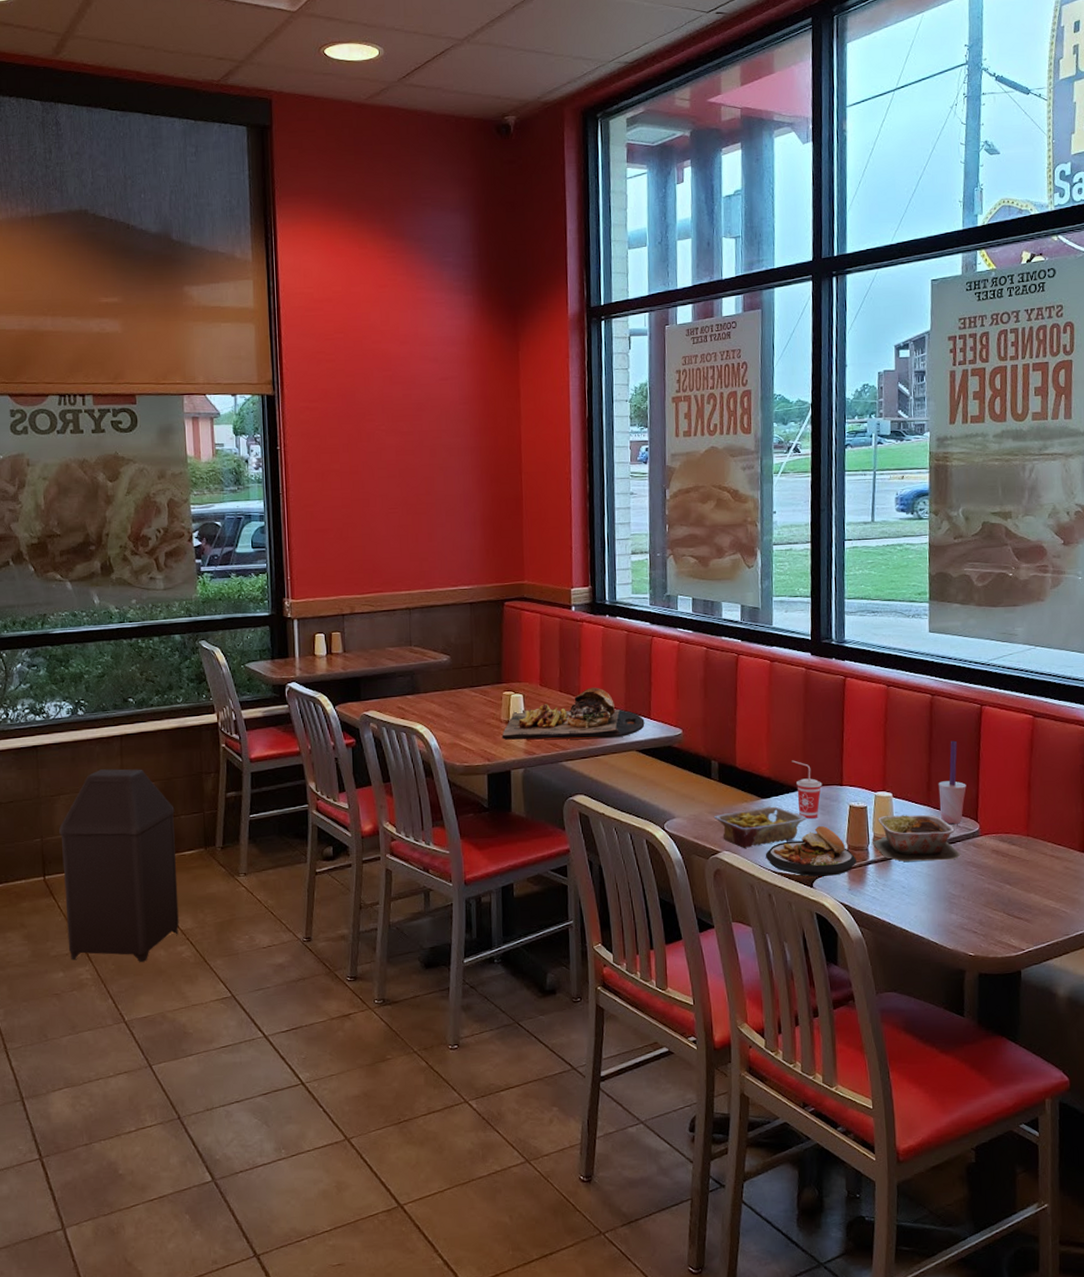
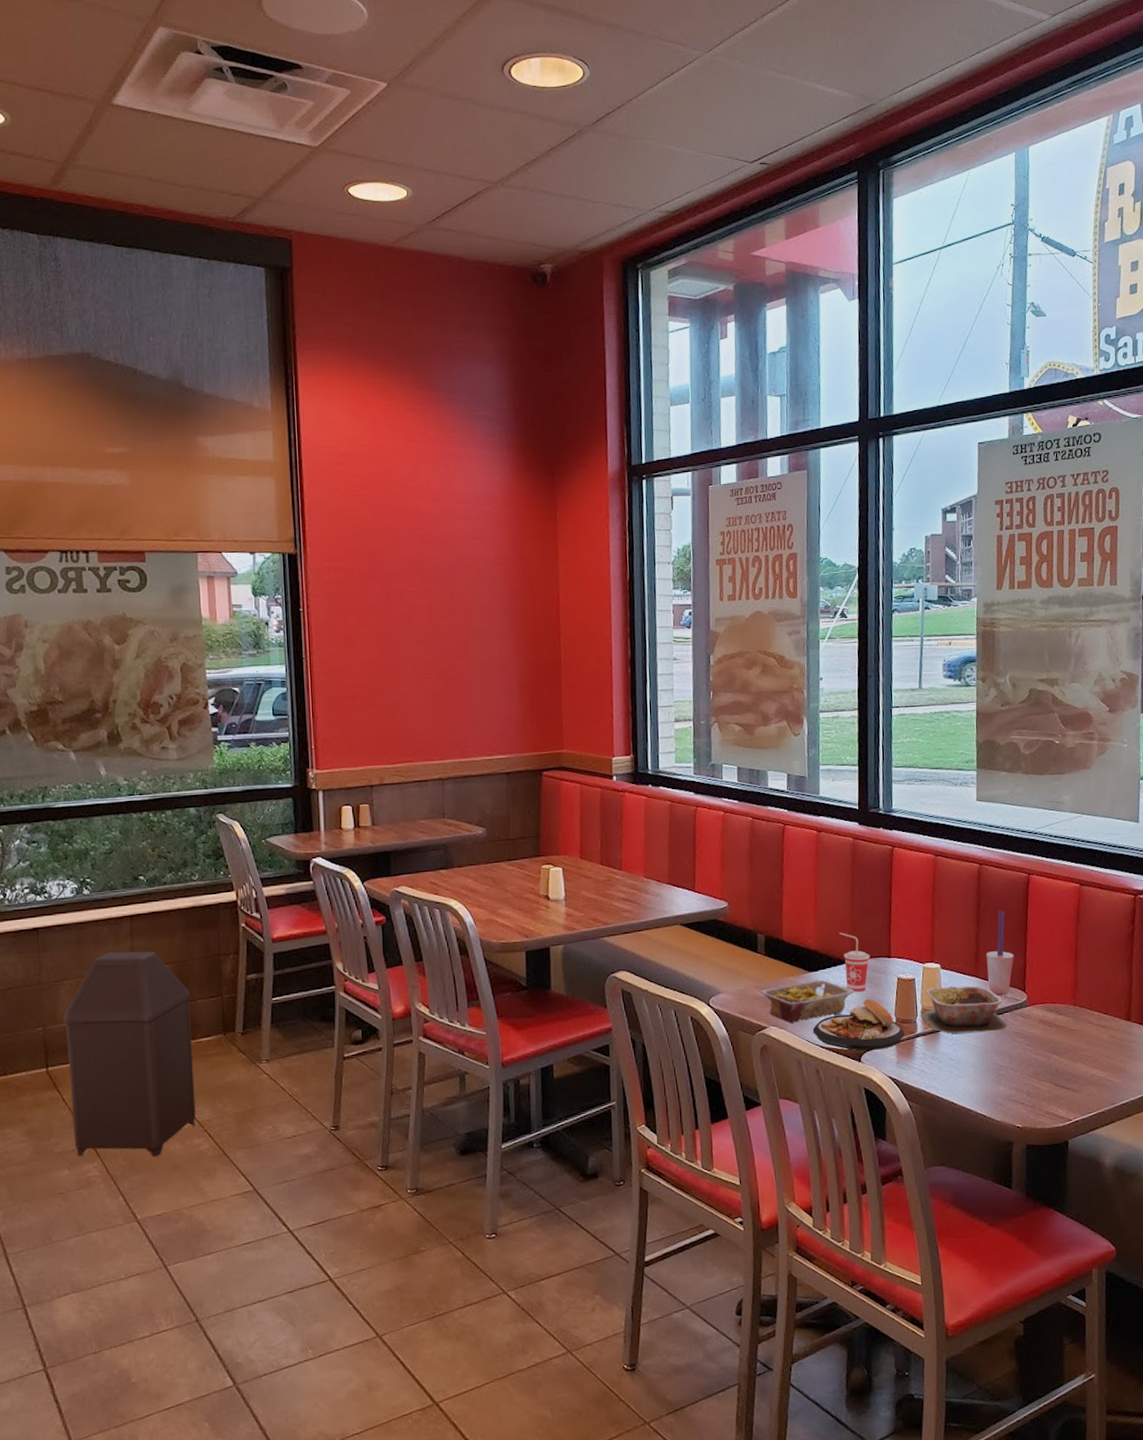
food tray: present [501,687,645,740] -> none [540,859,689,915]

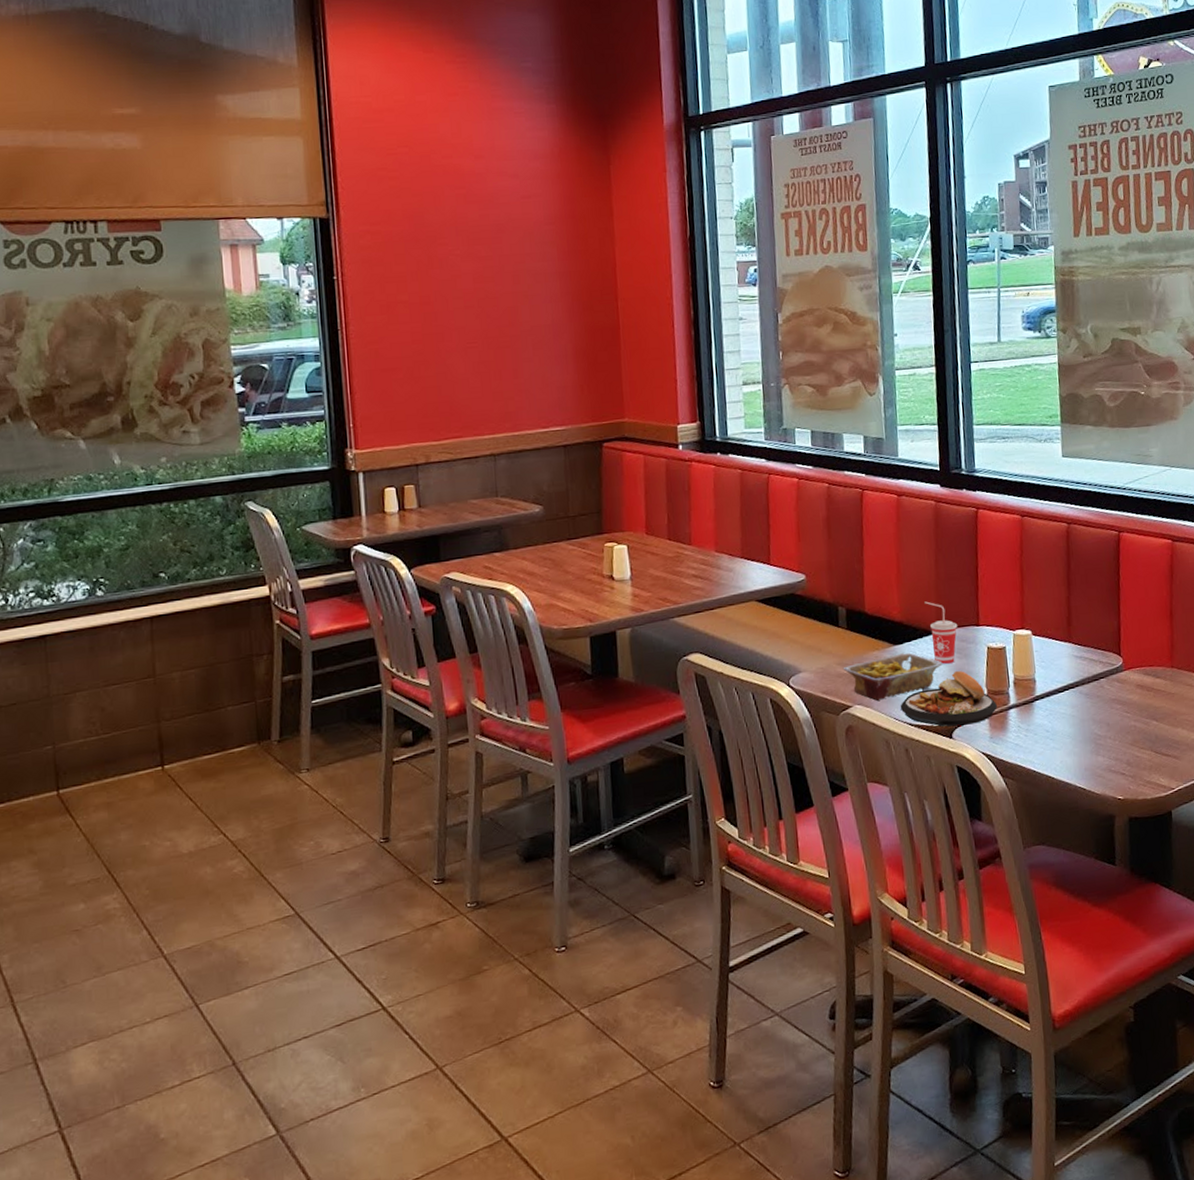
trash can: present [63,951,196,1156] -> none [76,655,229,887]
takeout container: present [920,986,1009,1034] -> none [1012,651,1105,704]
beverage cup: present [986,910,1014,995] -> none [1078,570,1108,661]

